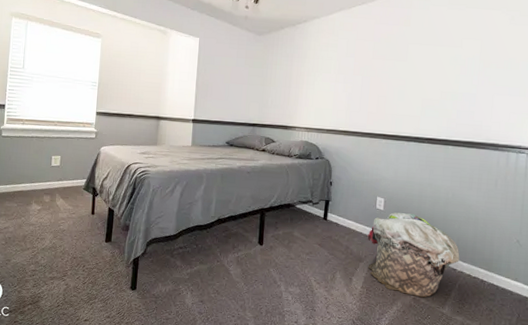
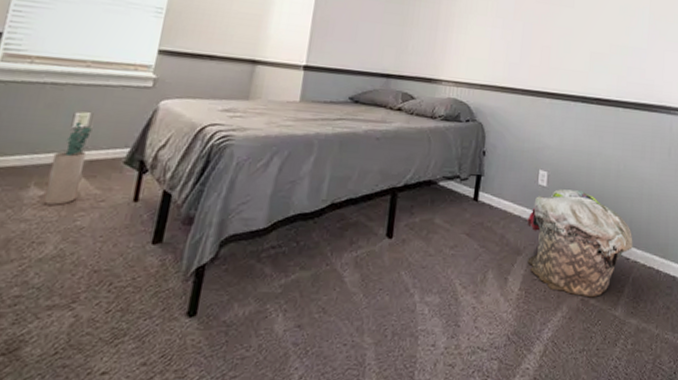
vase: none [40,161,63,216] -> present [43,120,92,206]

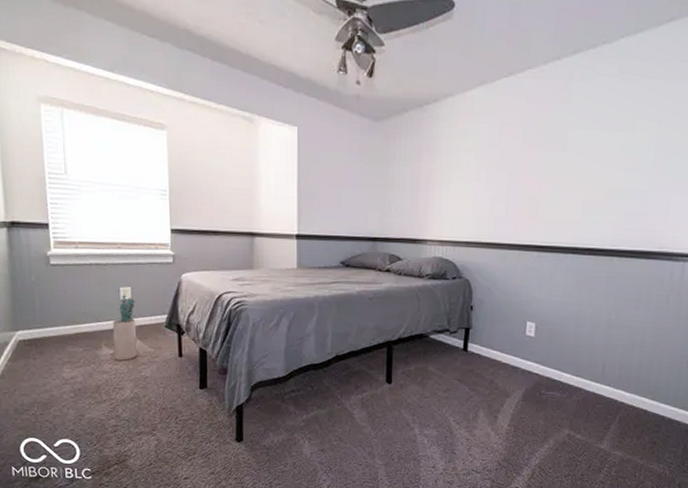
laundry basket: present [527,189,633,298] -> none [515,339,622,433]

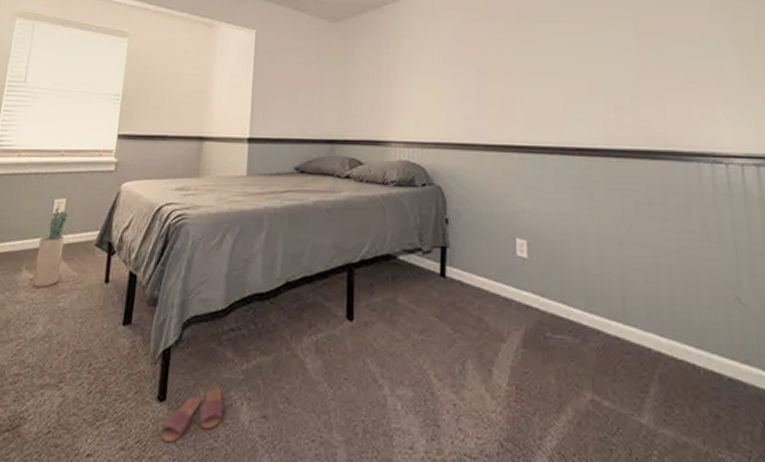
slippers: none [241,431,290,469] -> present [160,387,224,443]

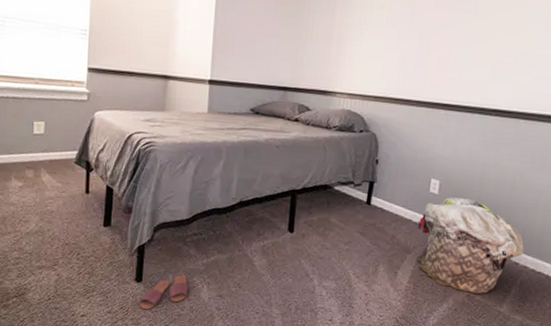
vase: present [33,206,68,288] -> none [22,127,48,195]
laundry basket: none [508,261,654,399] -> present [416,197,524,295]

